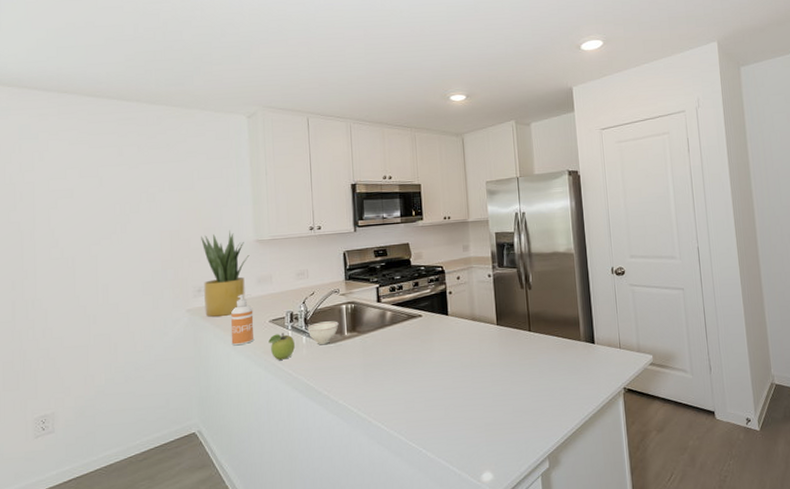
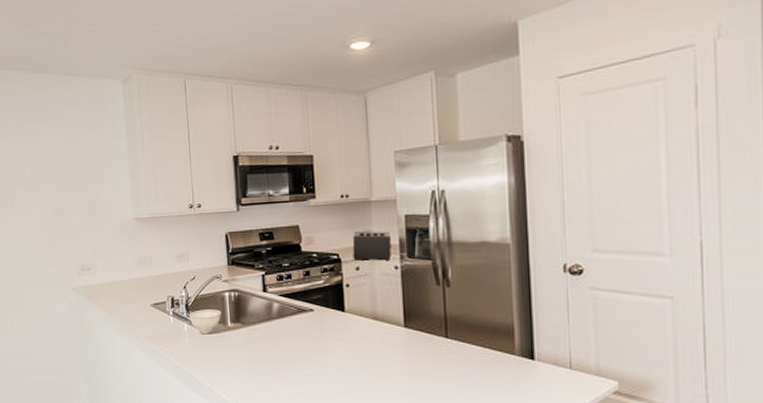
planter: present [201,230,250,317] -> none [82,206,129,297]
soap dispenser: present [230,294,254,346] -> none [113,275,136,328]
fruit: present [268,332,295,360] -> none [150,318,177,346]
toaster: none [454,246,486,271] -> present [352,231,392,261]

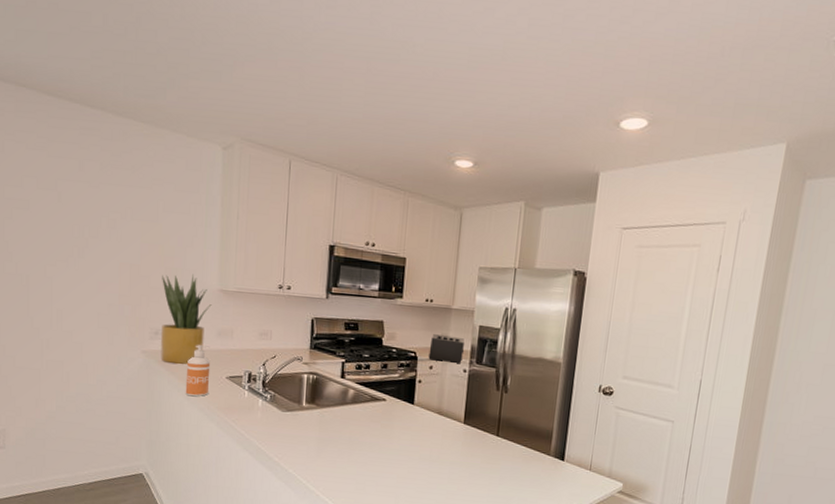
planter: none [82,206,129,297] -> present [161,273,212,364]
soap dispenser: none [113,275,136,328] -> present [185,345,211,397]
bowl: present [189,309,222,335] -> none [264,387,298,412]

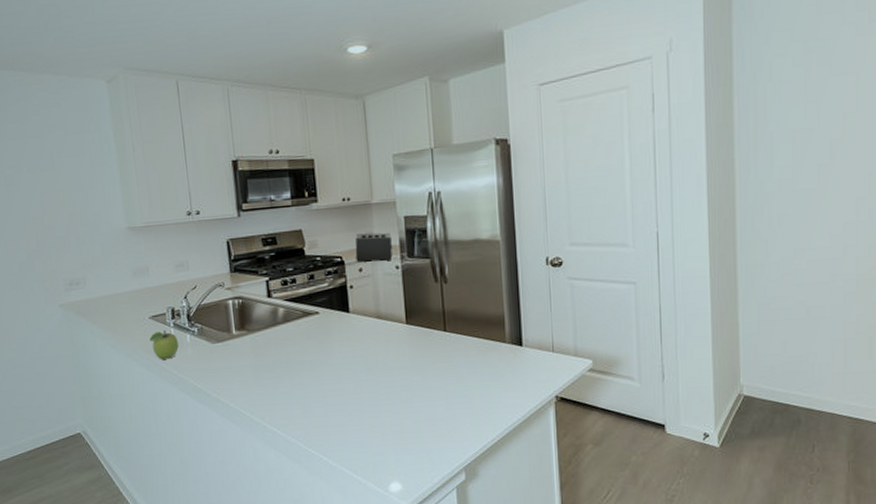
planter: present [161,273,212,364] -> none [67,216,122,313]
soap dispenser: present [185,345,211,397] -> none [107,288,133,344]
fruit: none [223,391,250,419] -> present [149,330,179,360]

